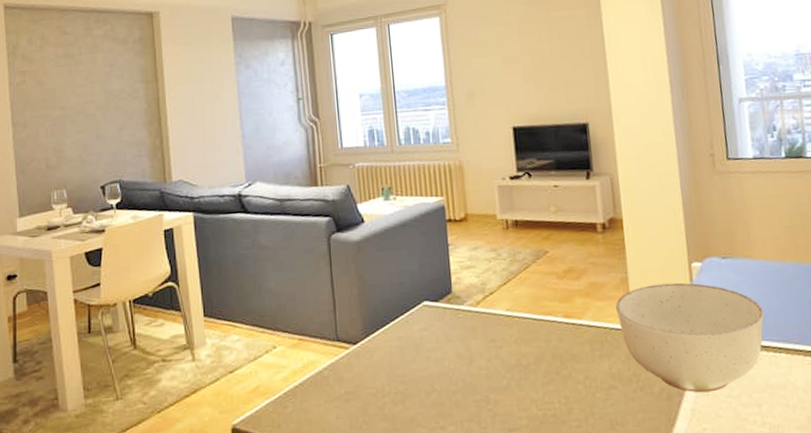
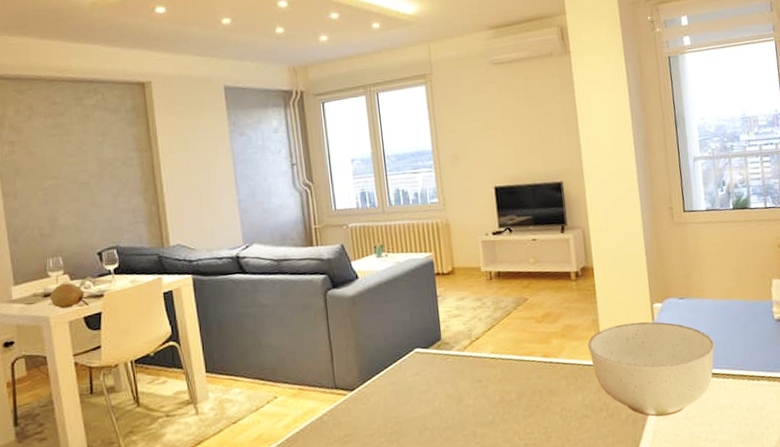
fruit: none [52,216,91,243] -> present [49,283,89,309]

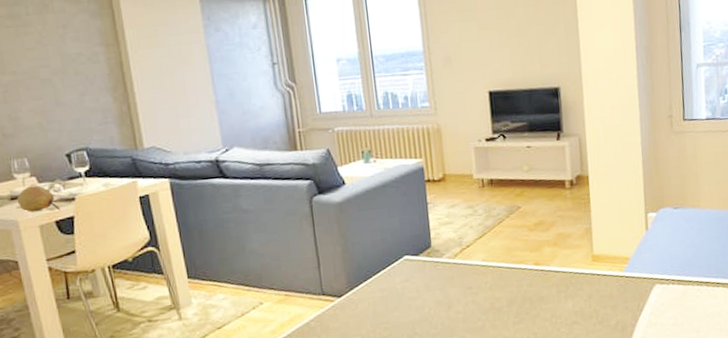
bowl: present [588,321,715,417] -> none [580,231,707,324]

